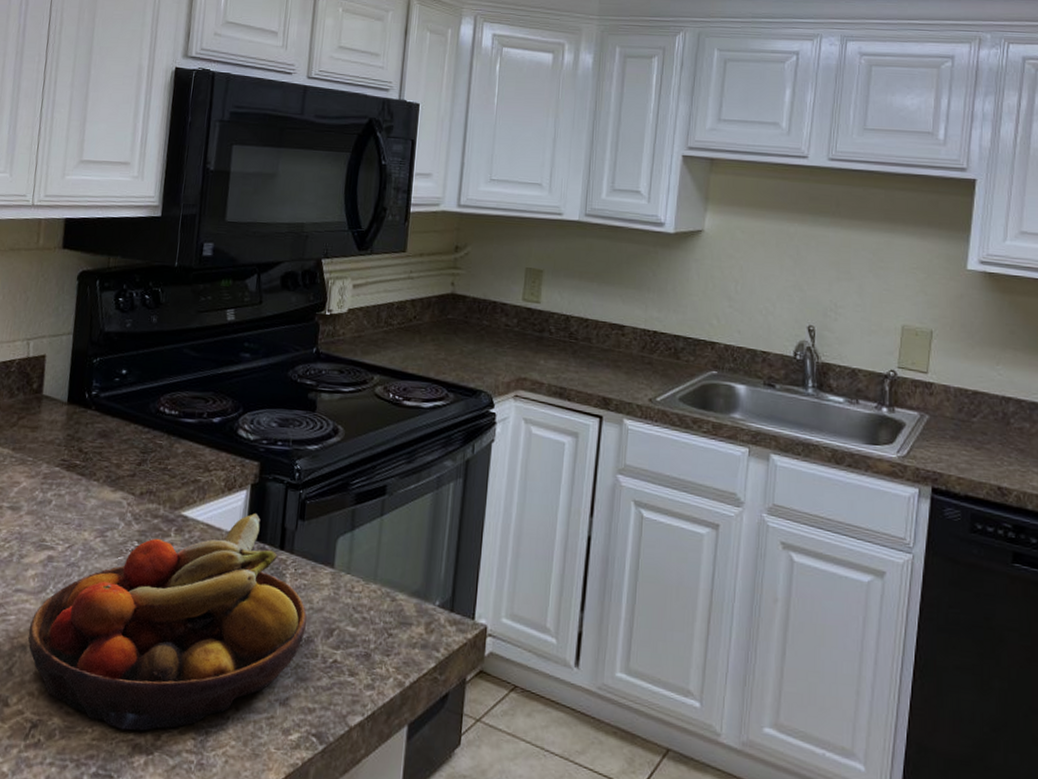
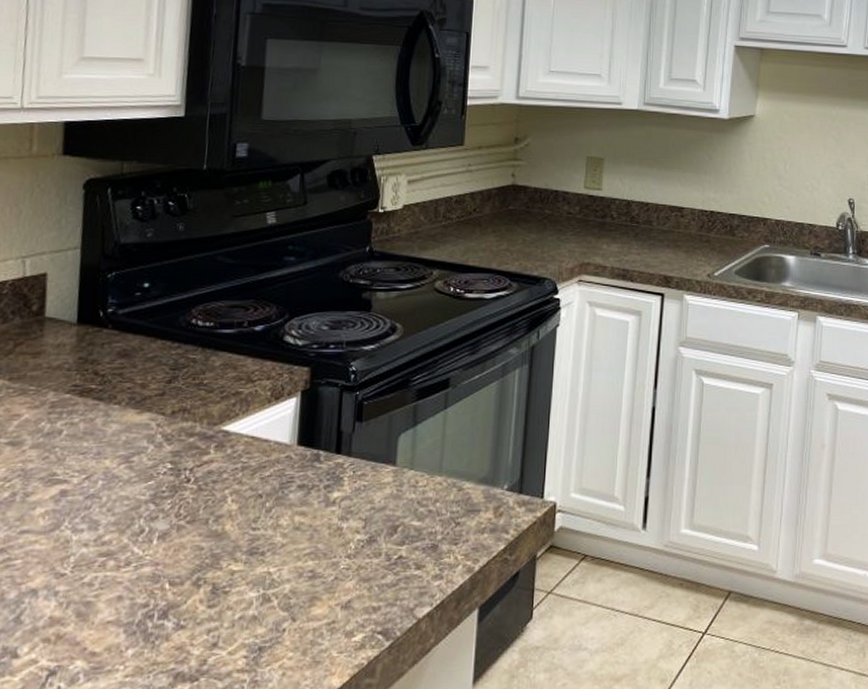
fruit bowl: present [28,514,307,731] -> none [39,420,368,661]

